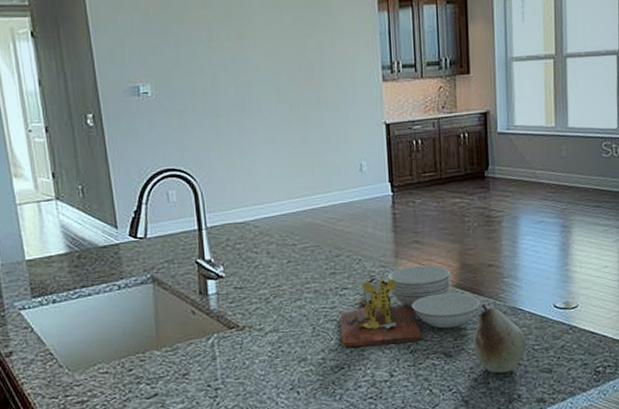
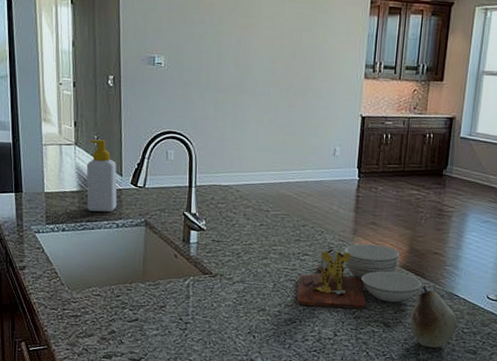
soap bottle: none [72,189,115,275] -> present [86,139,117,212]

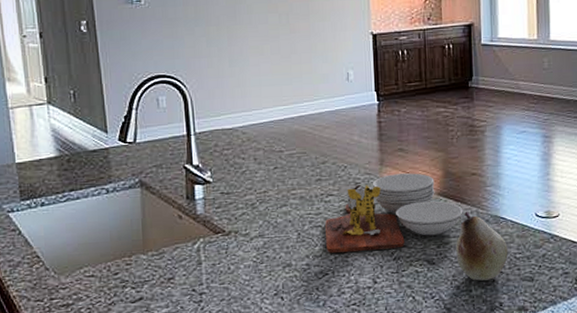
soap bottle: present [86,139,117,212] -> none [63,94,104,178]

